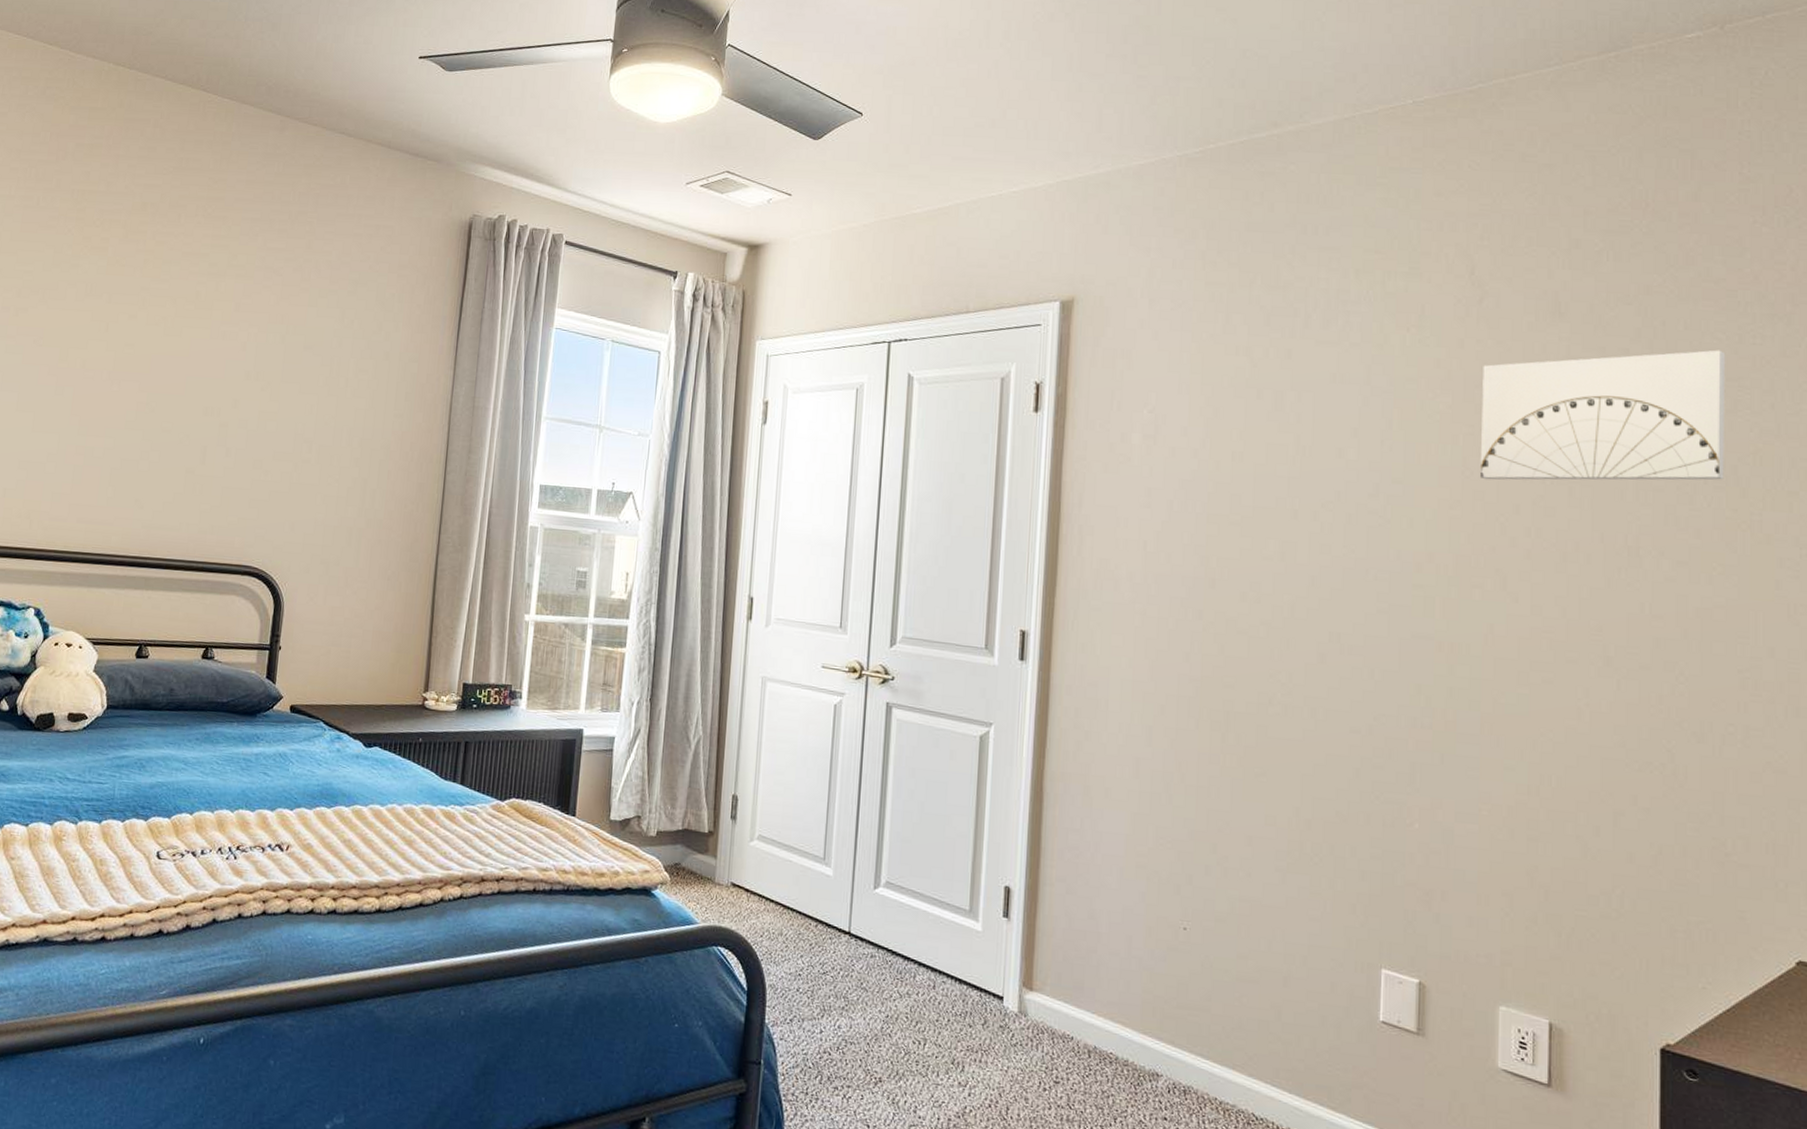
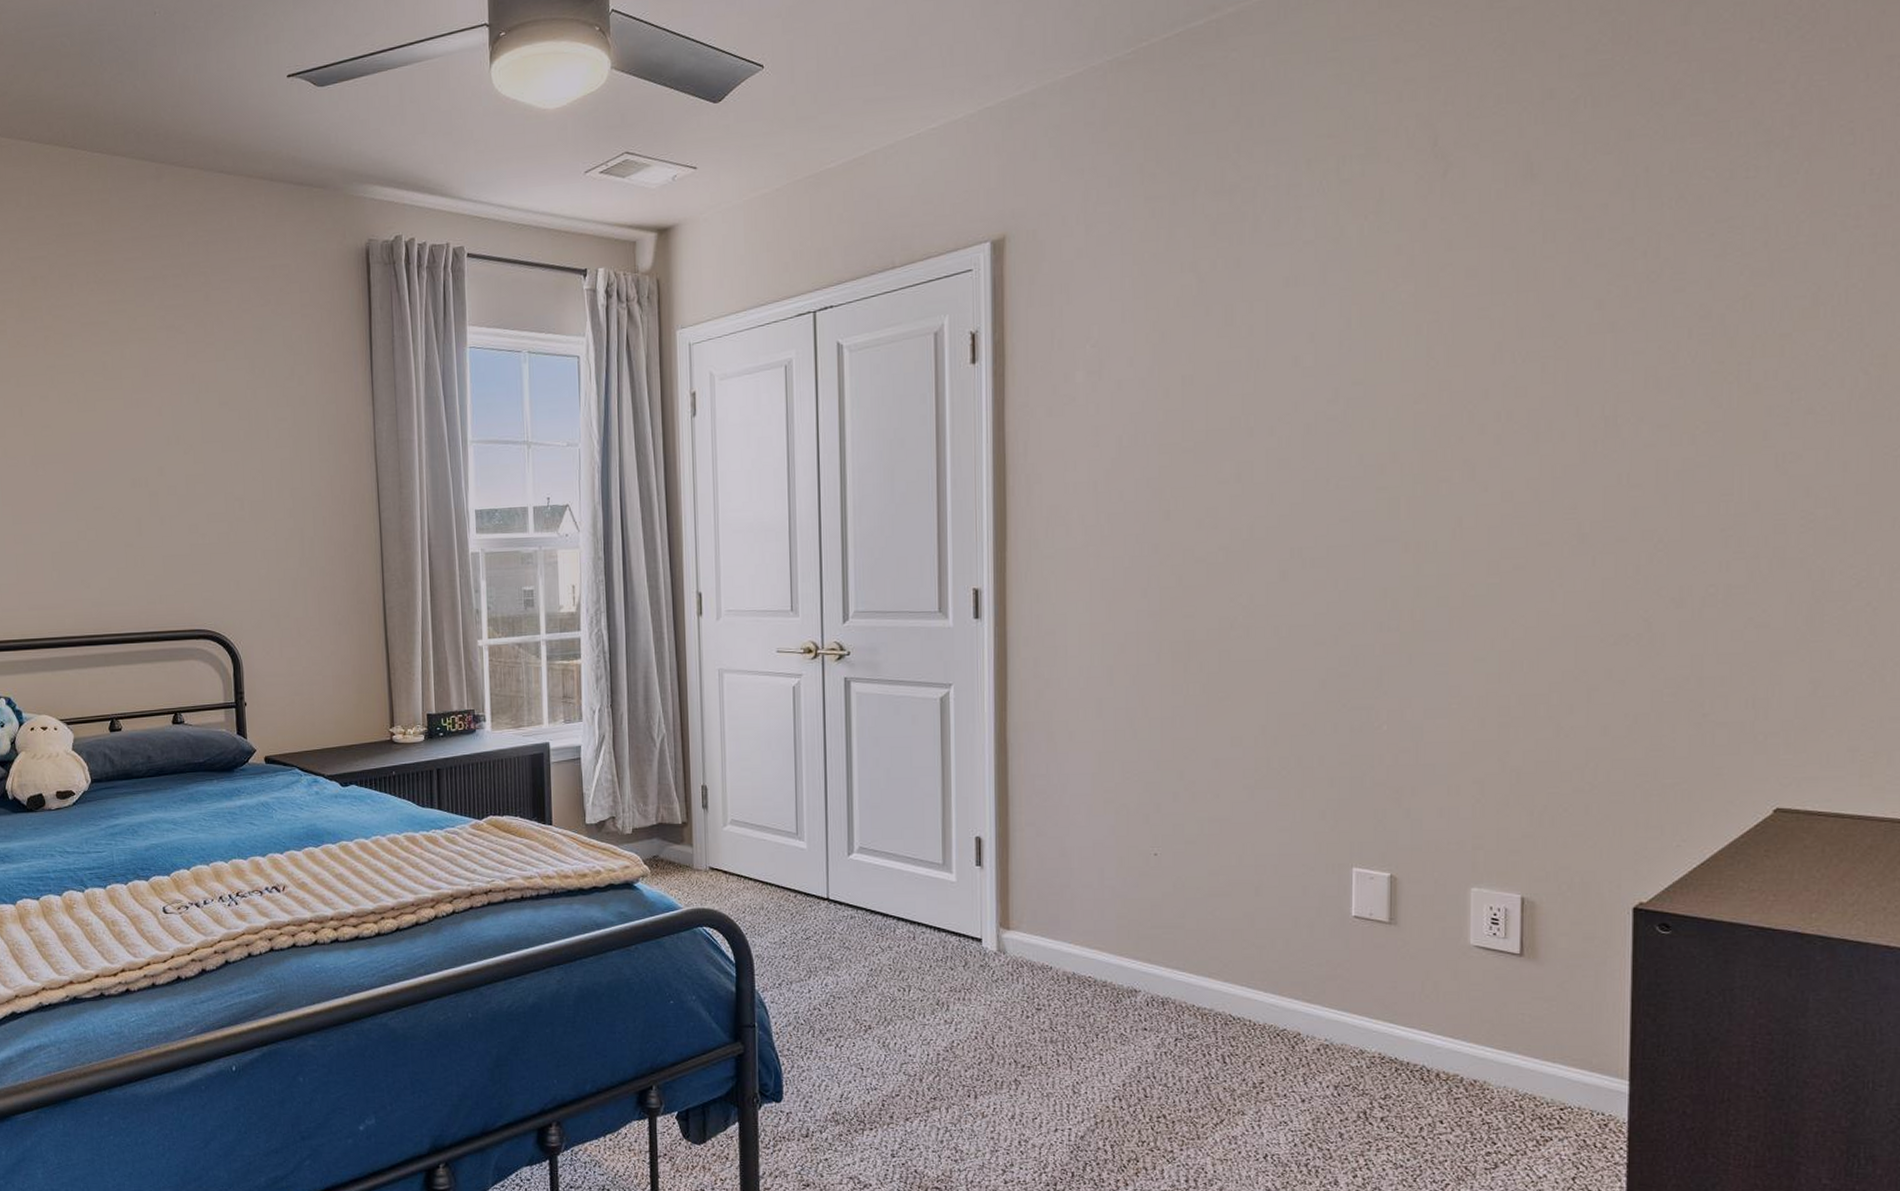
wall art: present [1481,350,1726,481] -> none [1447,190,1715,368]

